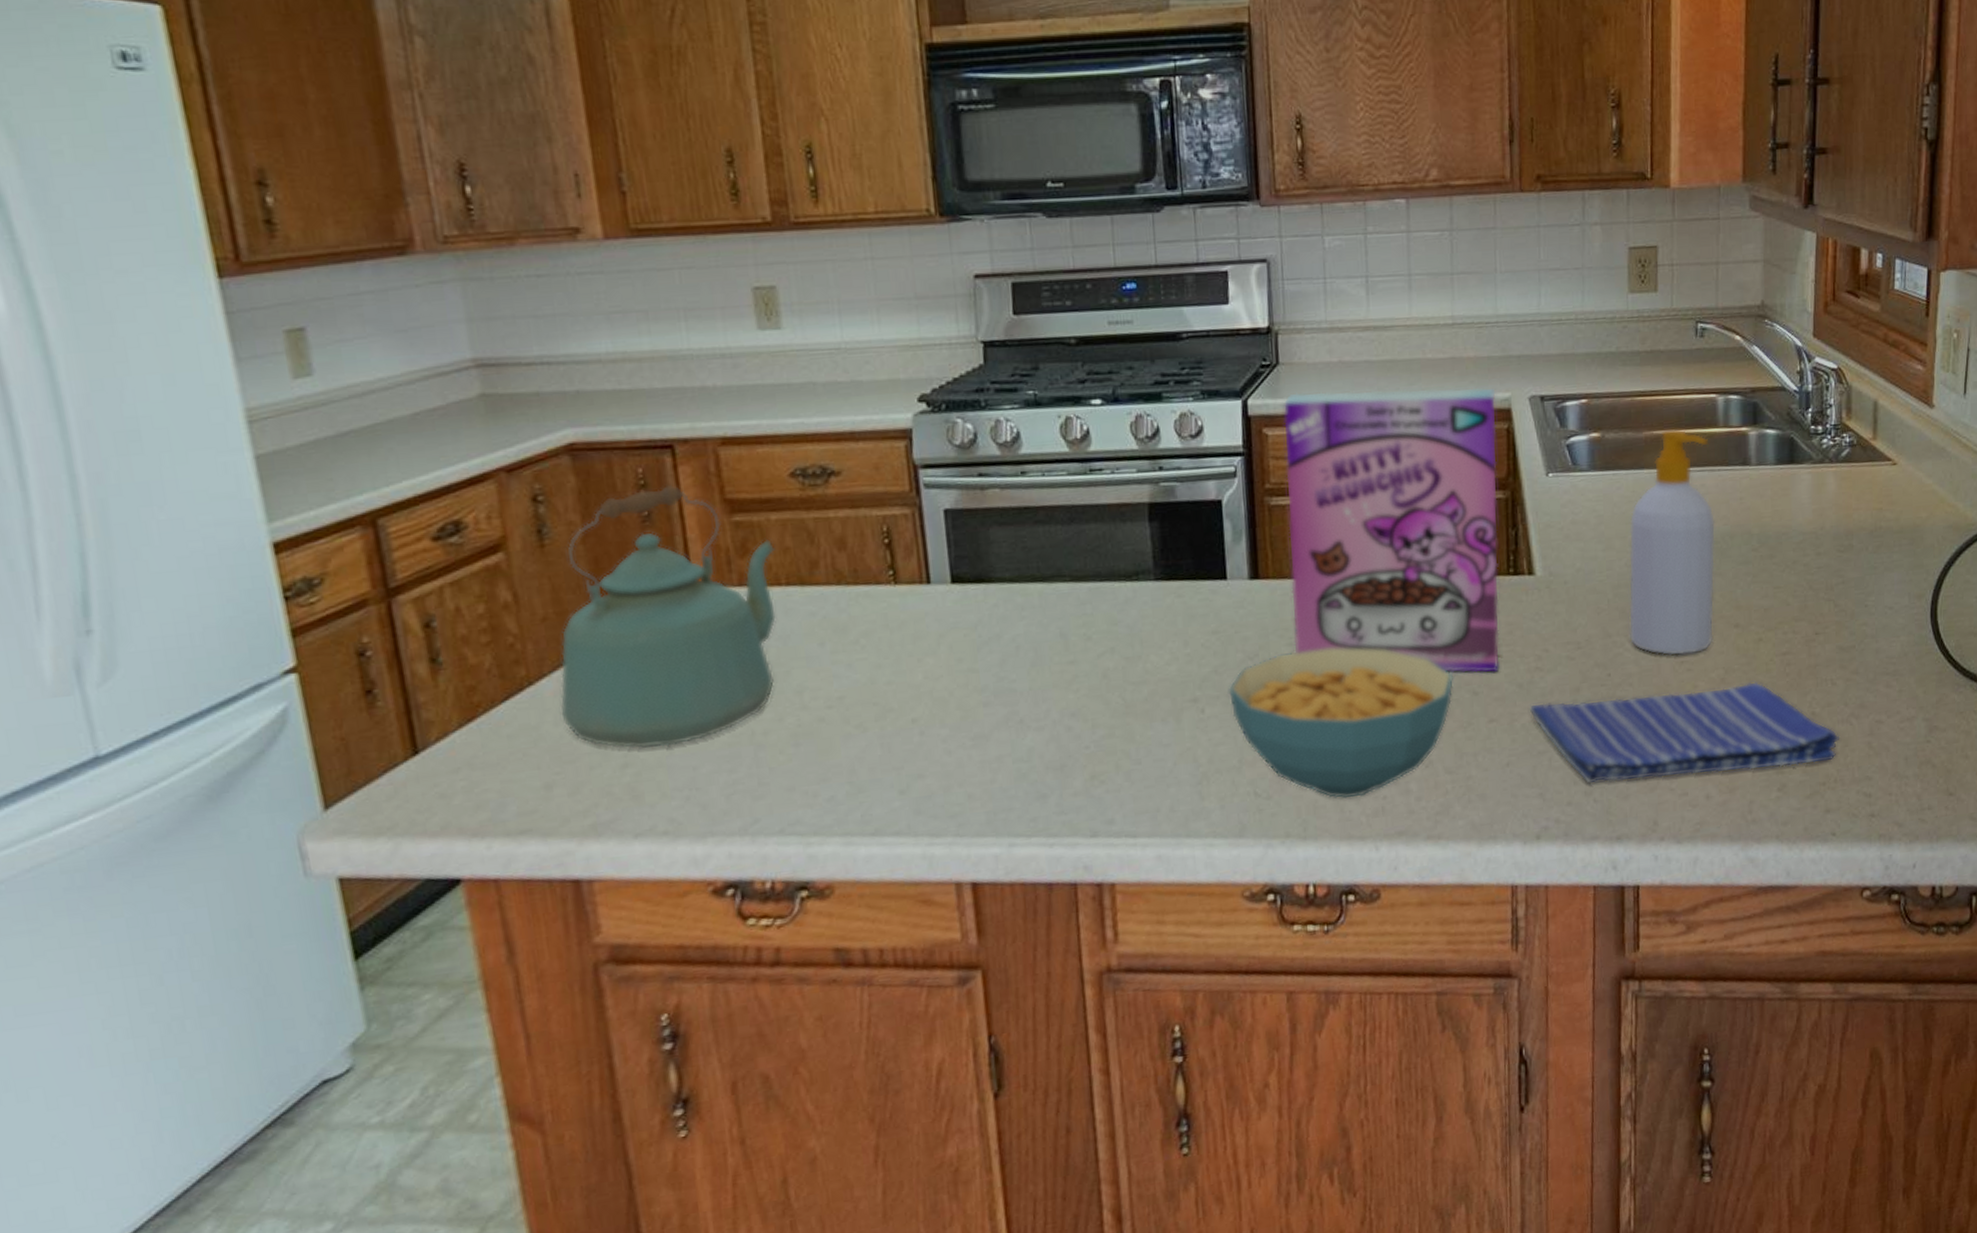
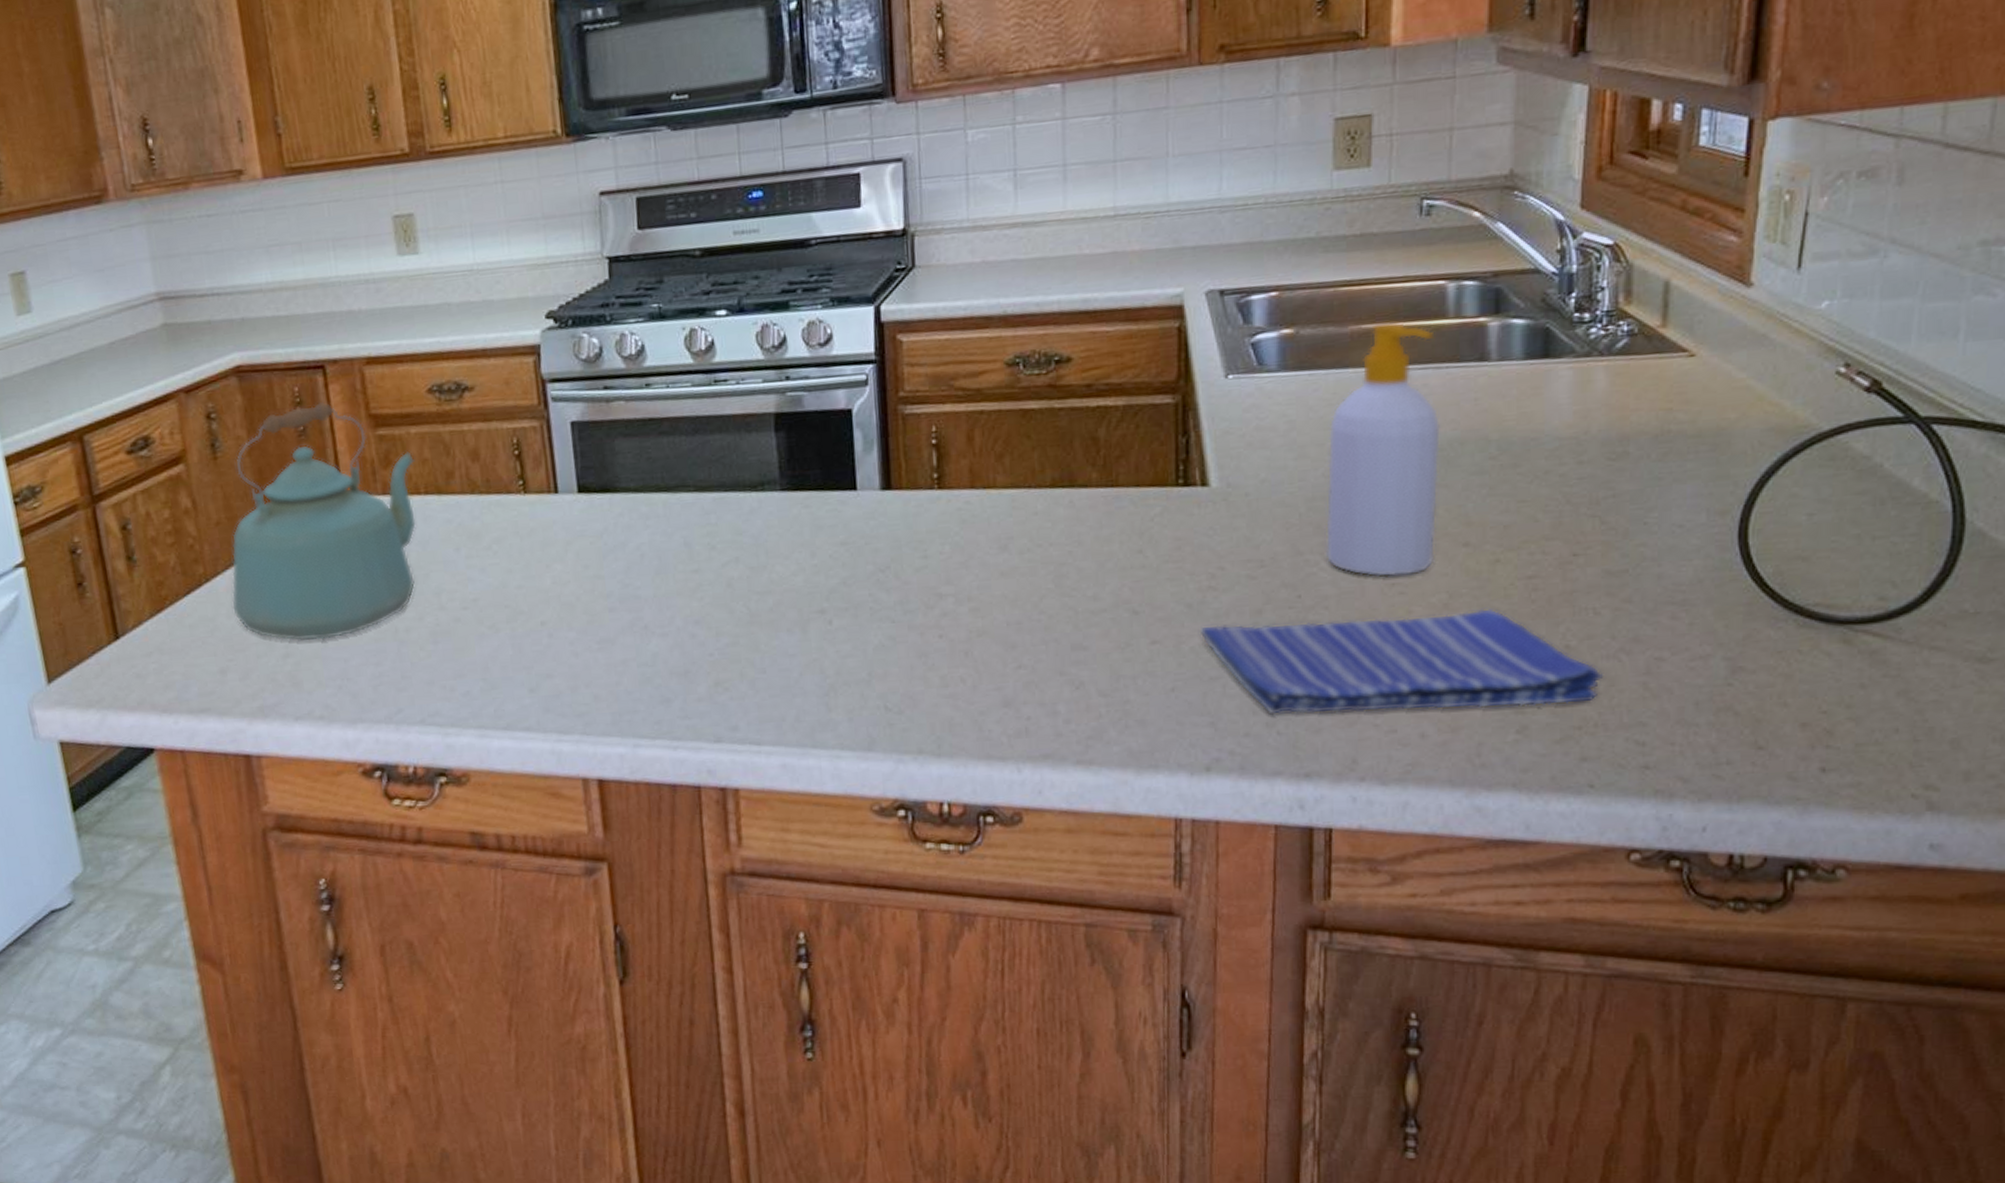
cereal bowl: present [1228,647,1454,799] -> none [857,560,1111,718]
cereal box: present [1283,387,1500,673] -> none [919,283,1166,591]

